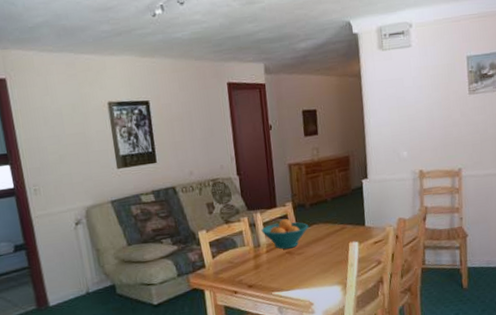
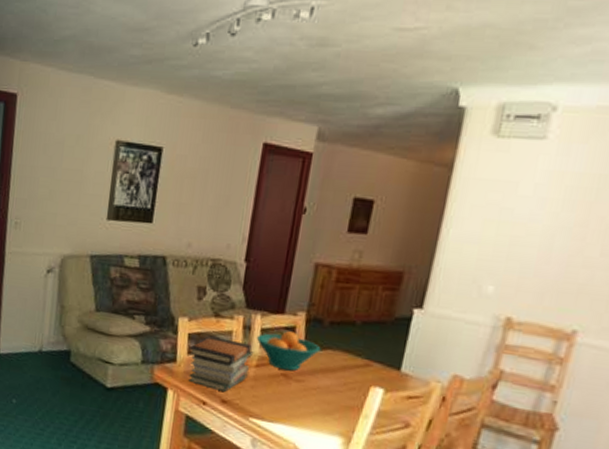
book stack: none [213,237,264,280] -> present [188,335,252,392]

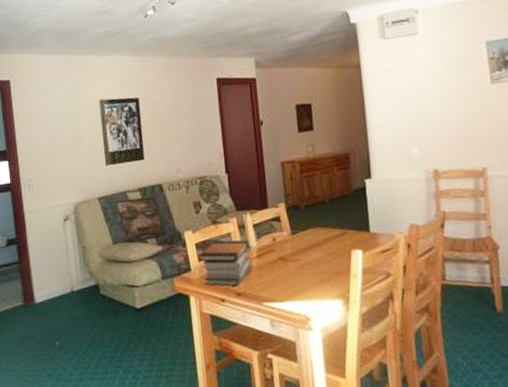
fruit bowl: present [256,331,321,371] -> none [251,221,305,255]

